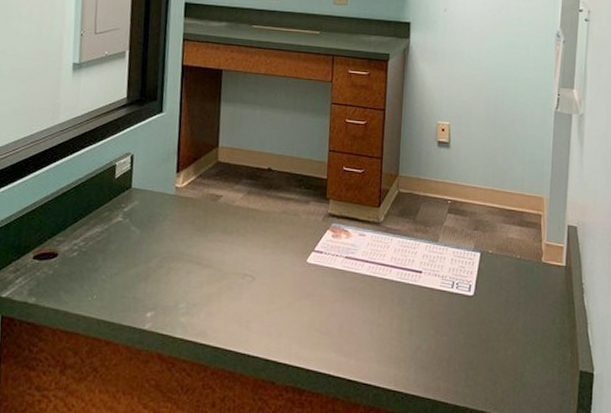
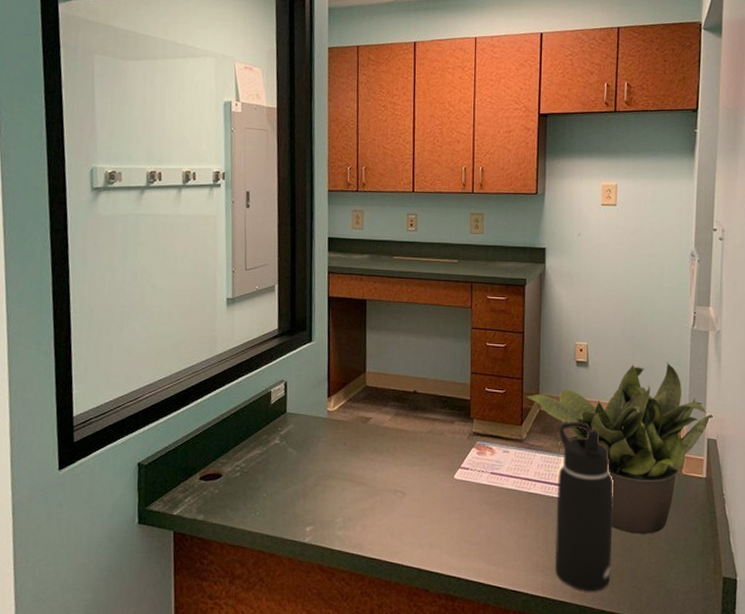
potted plant: none [384,144,574,325] -> present [525,361,713,534]
water bottle: none [408,205,472,384] -> present [554,422,613,590]

